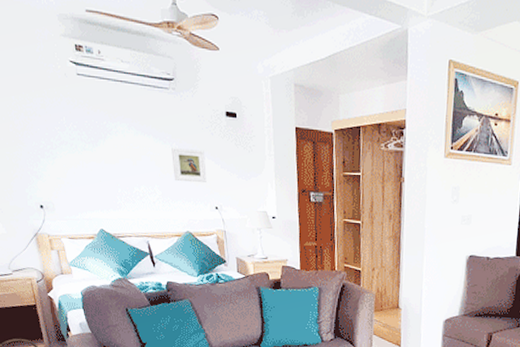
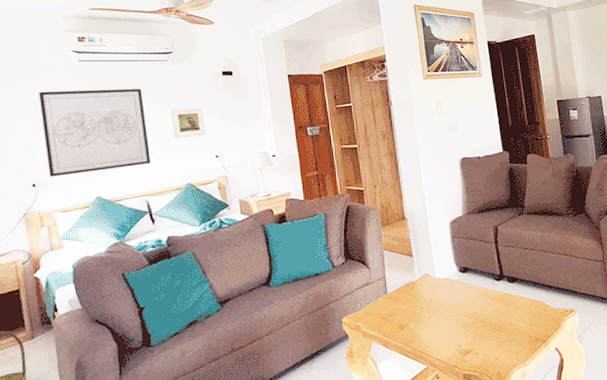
wall art: none [39,104,152,205] -> present [39,88,151,177]

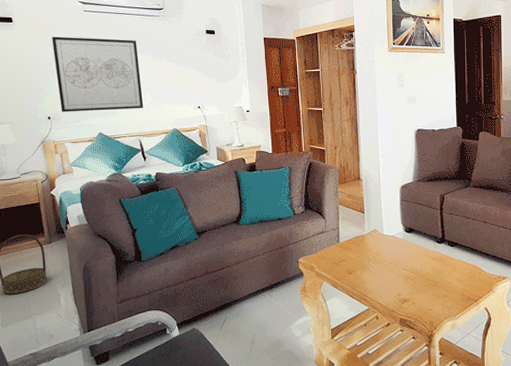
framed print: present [171,107,206,138] -> none [161,61,190,87]

